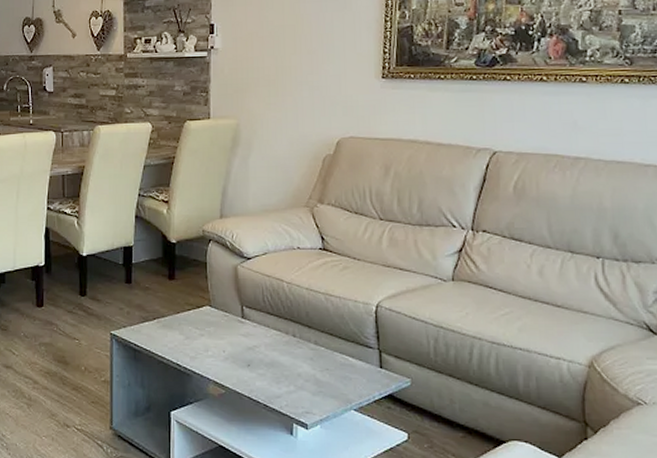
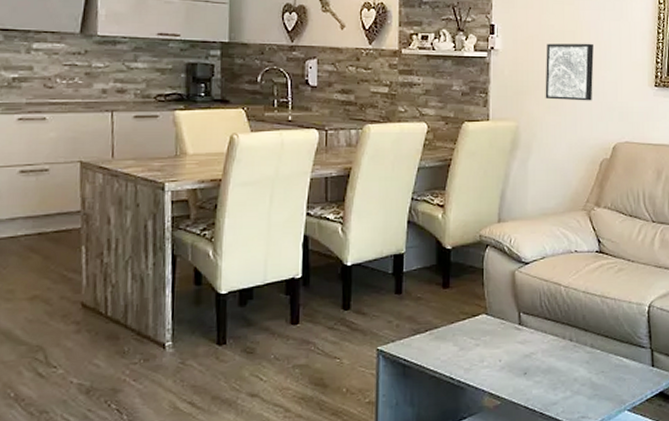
wall art: none [265,36,316,97] -> present [545,43,594,101]

